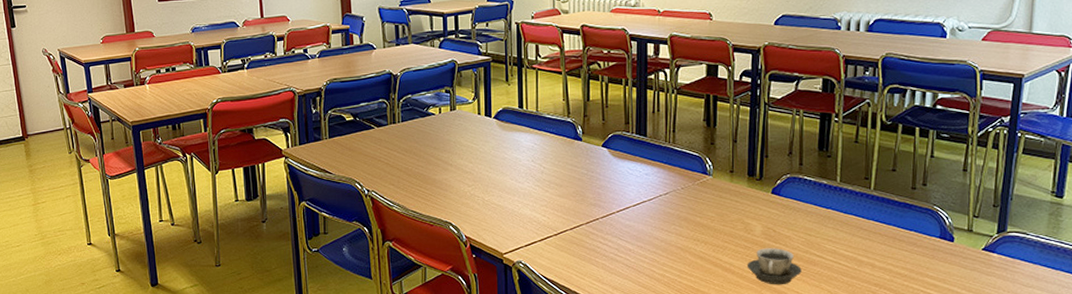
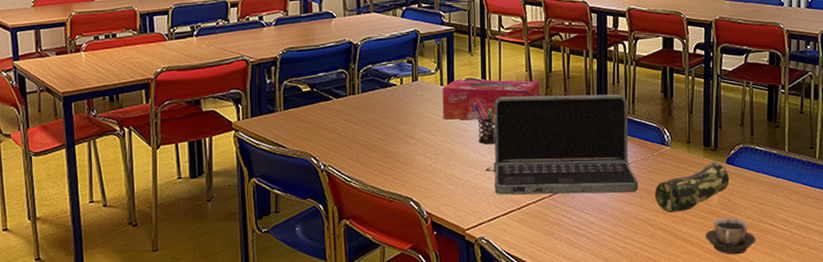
tissue box: none [480,108,578,148] -> present [442,79,540,120]
pen holder: none [510,128,533,171] -> present [472,100,496,144]
laptop: none [523,123,678,222] -> present [486,94,639,195]
pencil case: none [694,190,775,242] -> present [654,161,730,213]

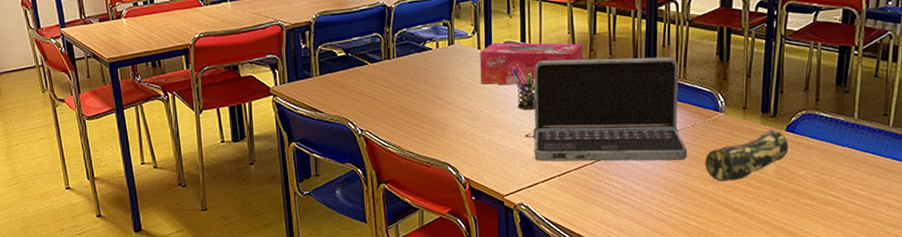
cup: present [704,217,756,255] -> none [758,188,815,226]

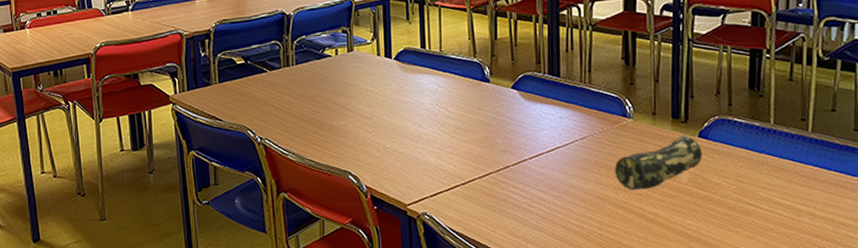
tissue box: present [480,42,583,85] -> none [379,48,485,92]
pen holder: present [511,64,536,109] -> none [412,70,437,116]
laptop: present [525,57,688,162] -> none [427,62,597,170]

